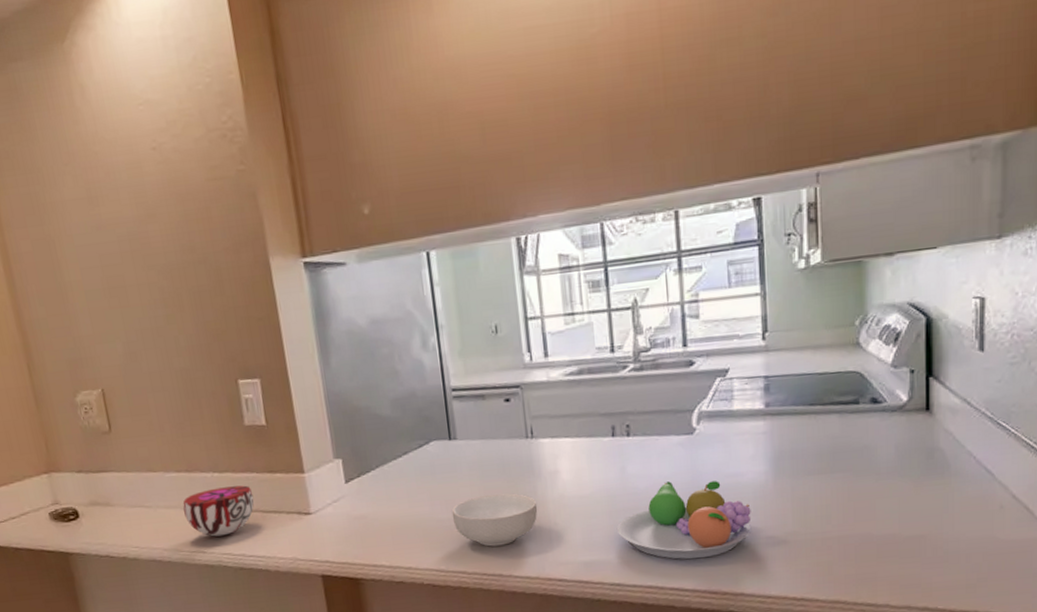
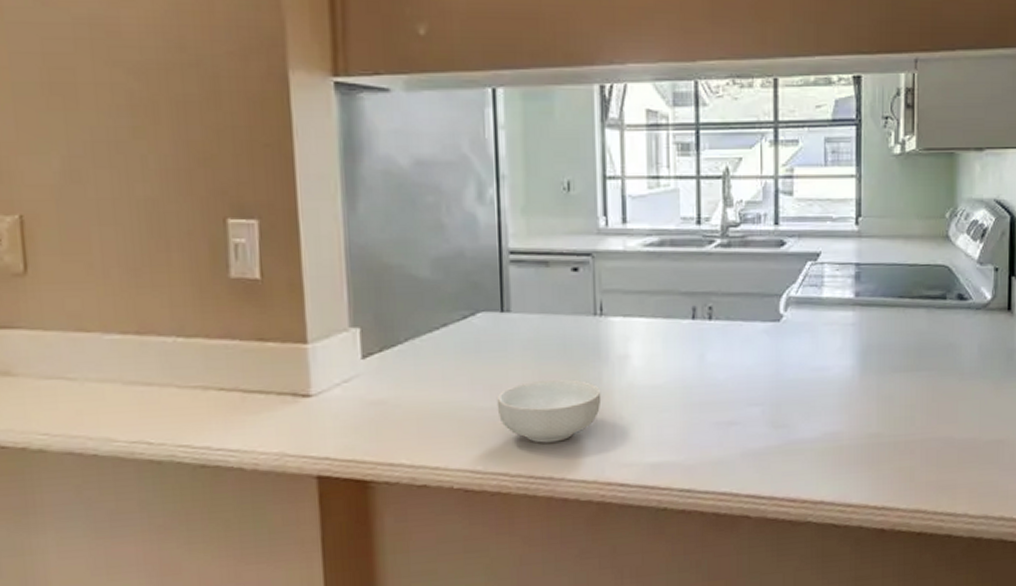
decorative bowl: present [182,485,255,537] -> none [125,355,233,423]
fruit bowl: present [617,481,751,560] -> none [692,373,836,463]

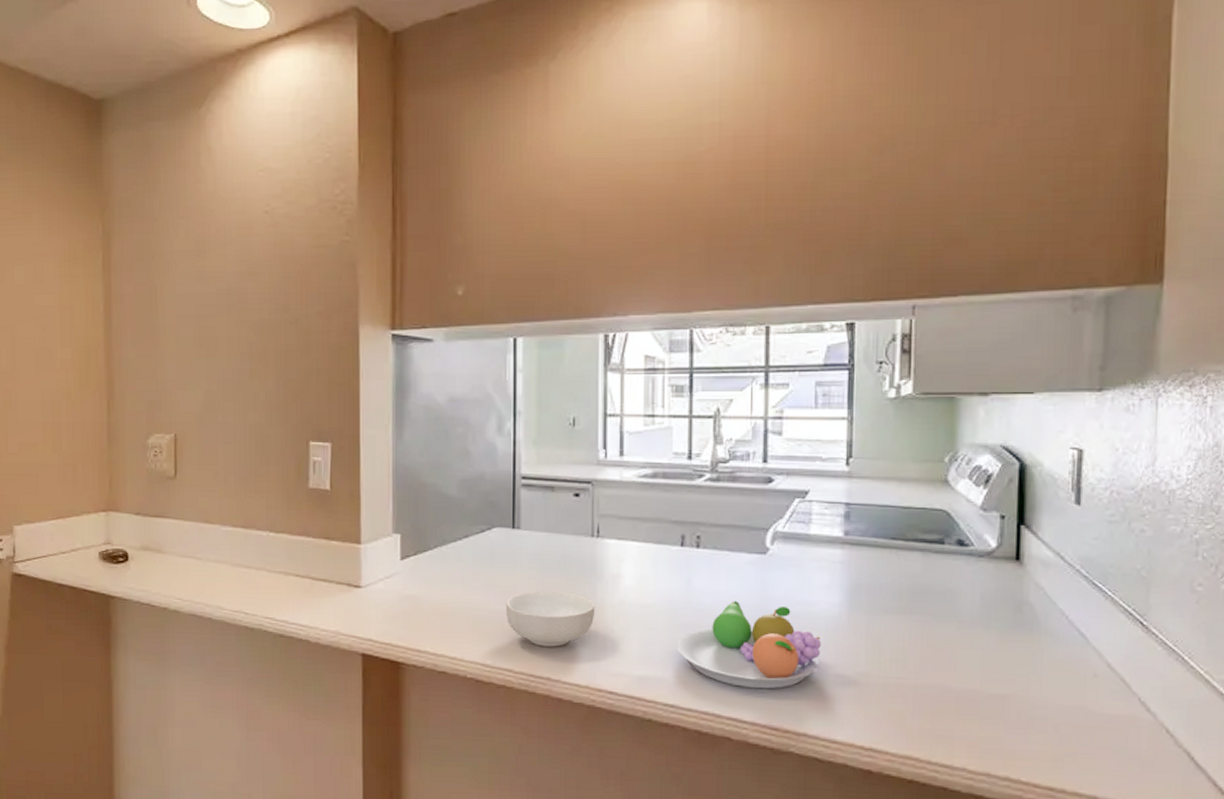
fruit bowl: none [692,373,836,463] -> present [677,601,821,689]

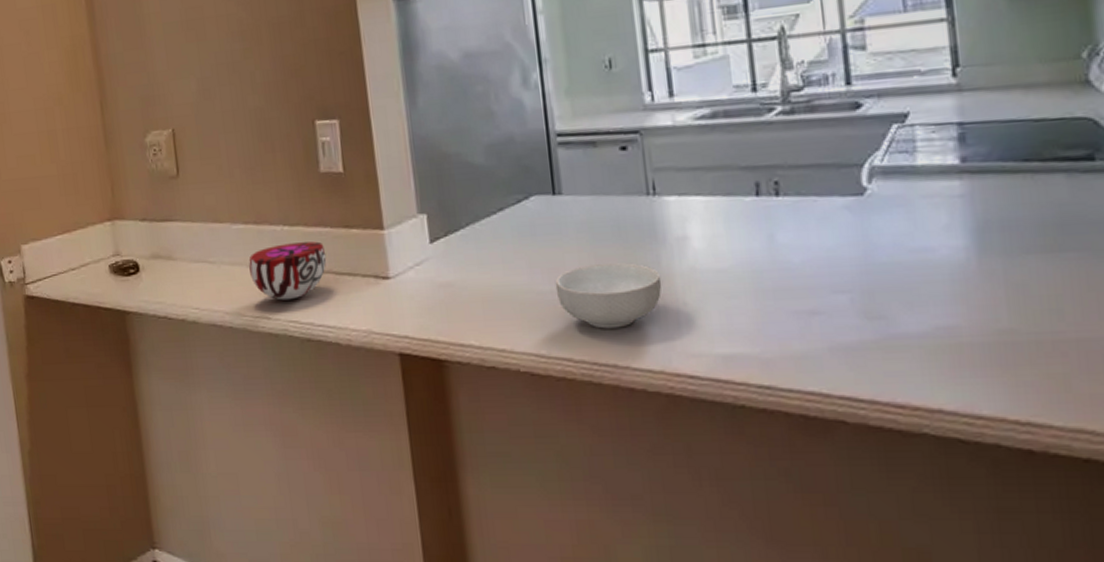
decorative bowl: none [233,548,306,599] -> present [249,241,327,301]
fruit bowl: present [677,601,821,689] -> none [765,255,949,360]

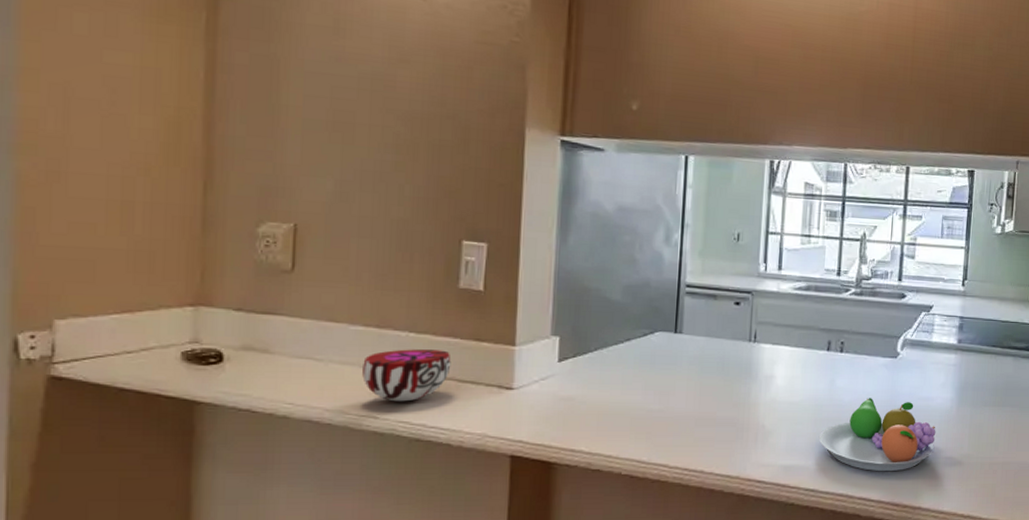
cereal bowl: present [555,263,662,329] -> none [663,391,749,442]
fruit bowl: none [765,255,949,360] -> present [819,398,936,472]

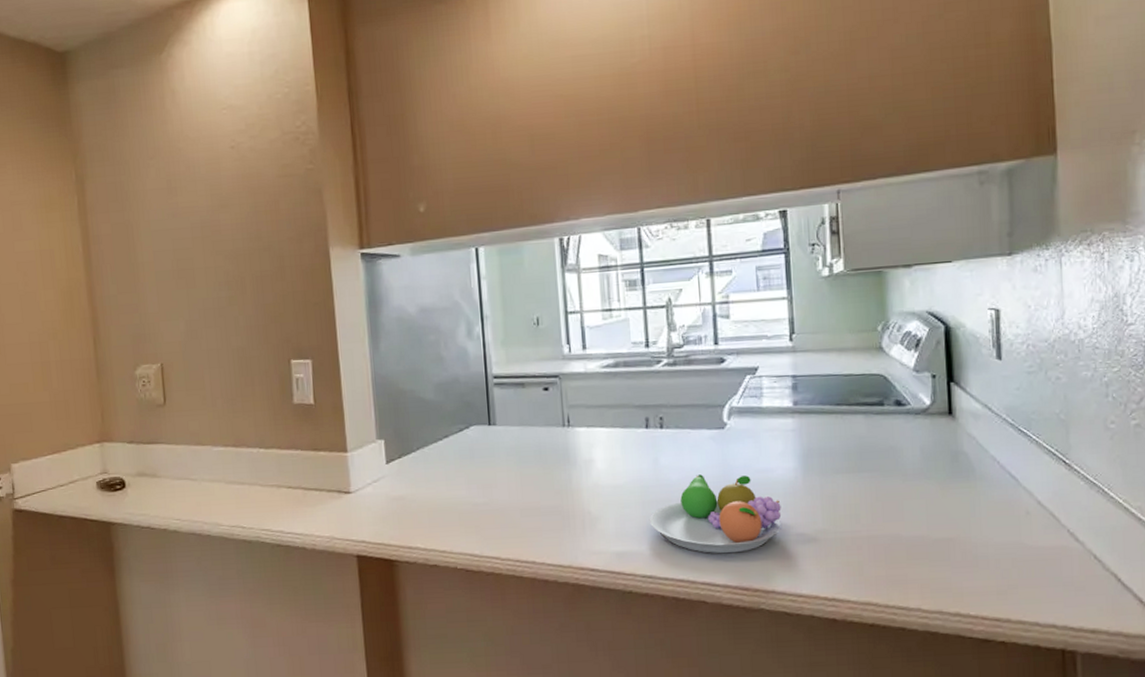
decorative bowl: present [362,349,452,402] -> none [227,462,297,512]

